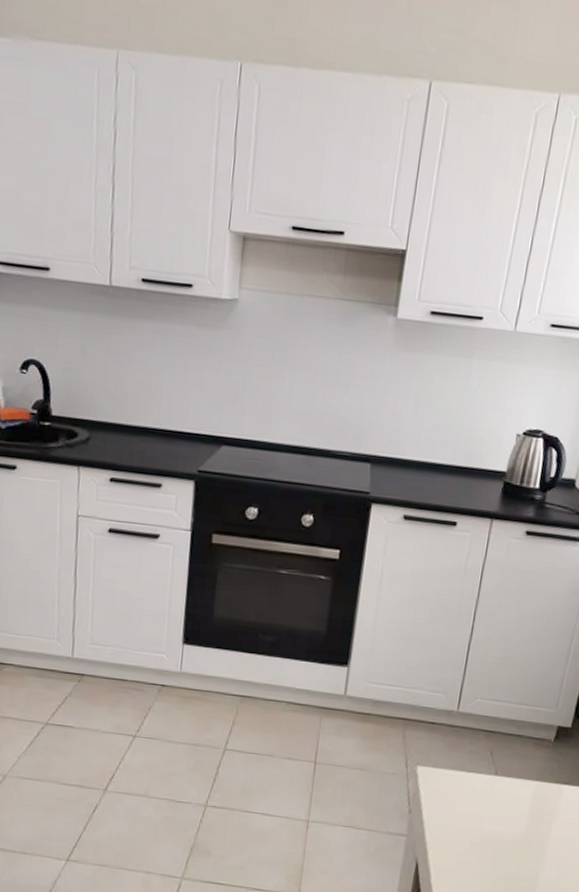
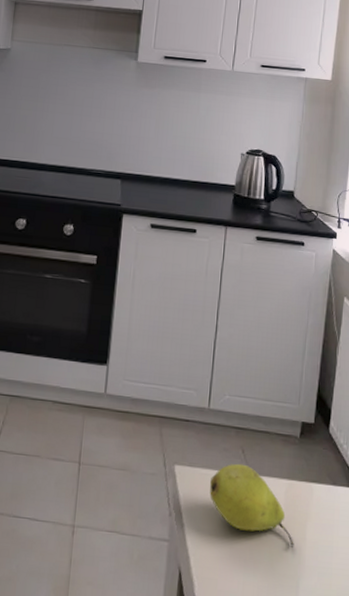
fruit: none [452,765,538,845] -> present [209,463,294,549]

